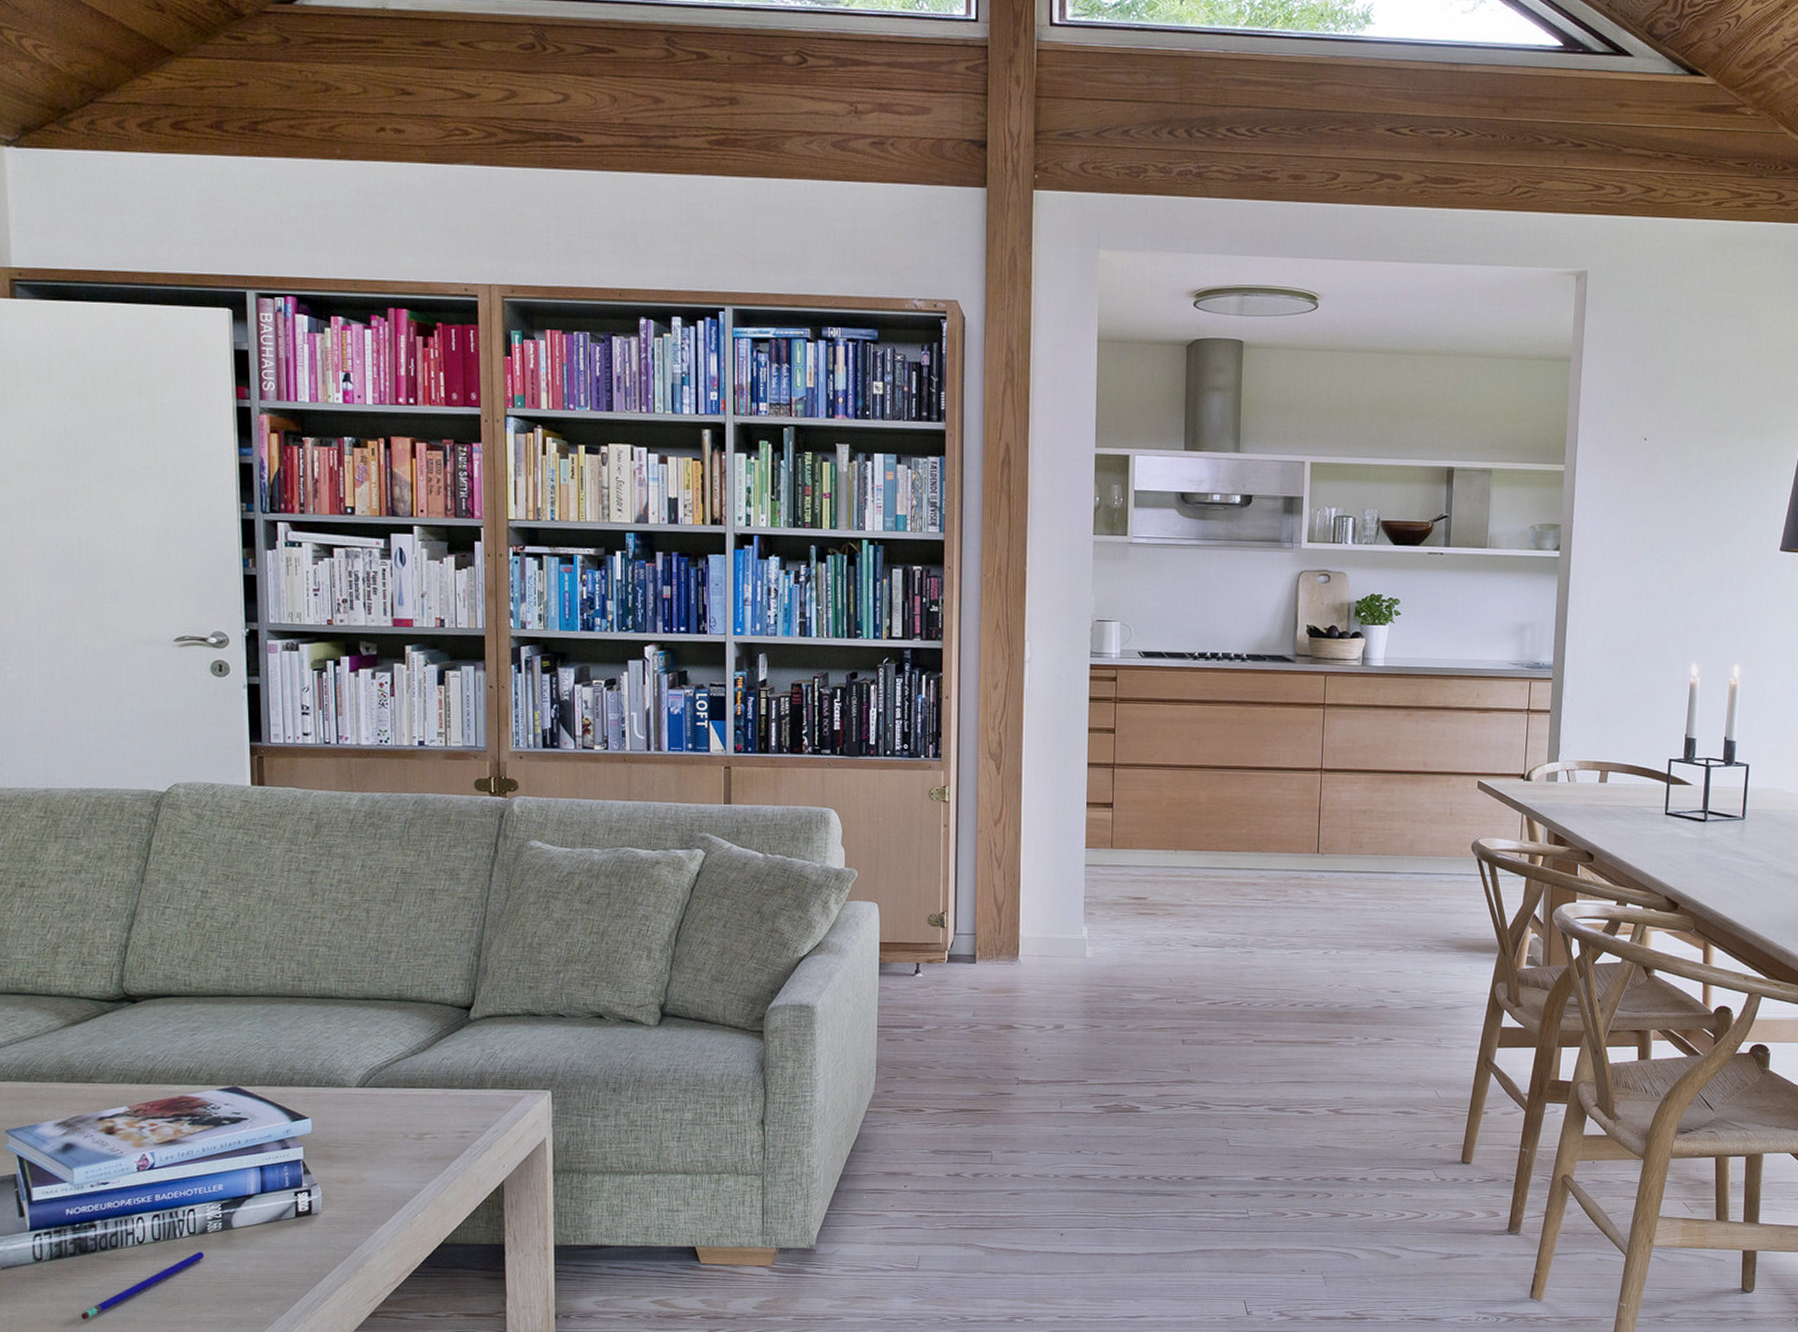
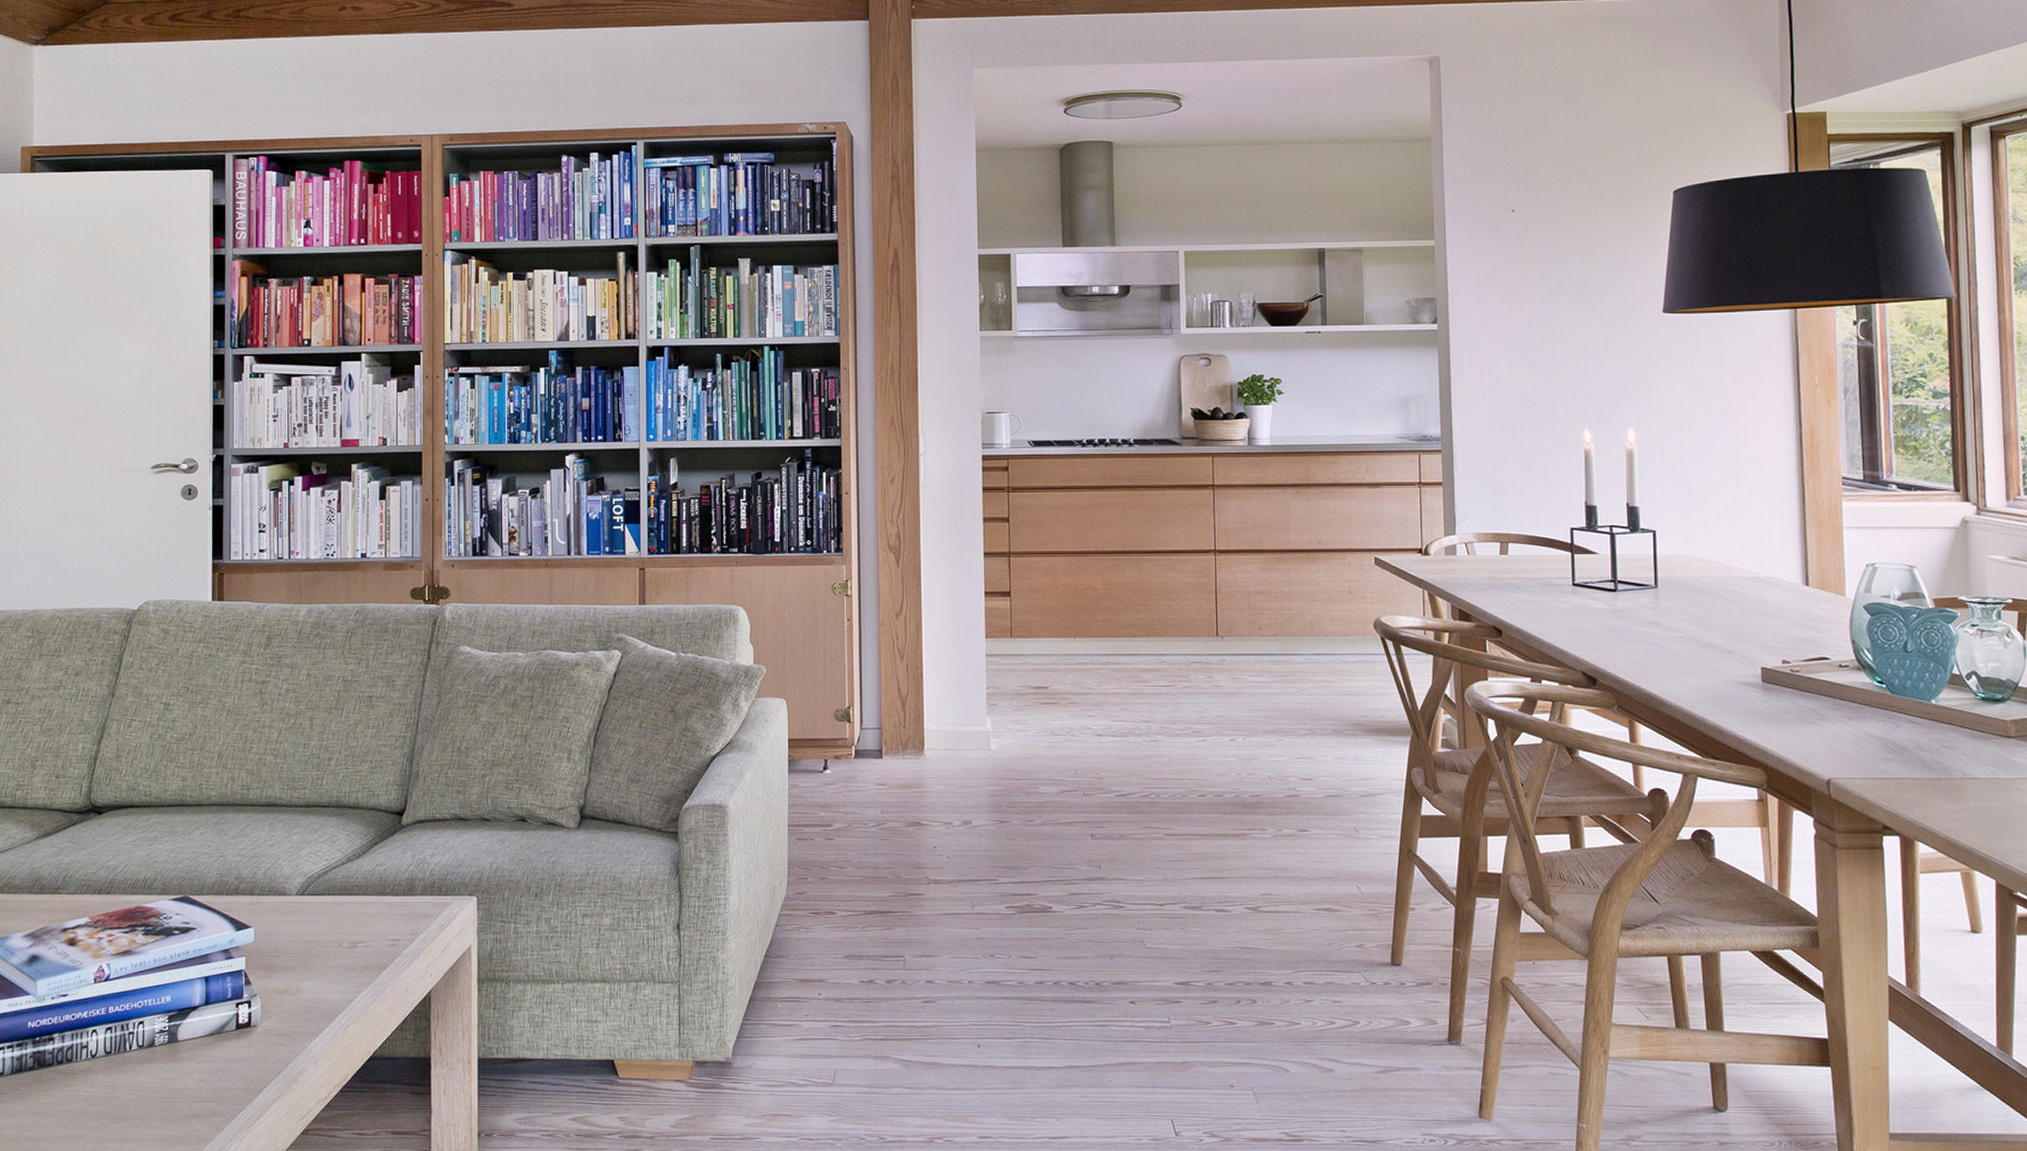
pen: present [81,1251,204,1319] -> none [36,1065,151,1136]

